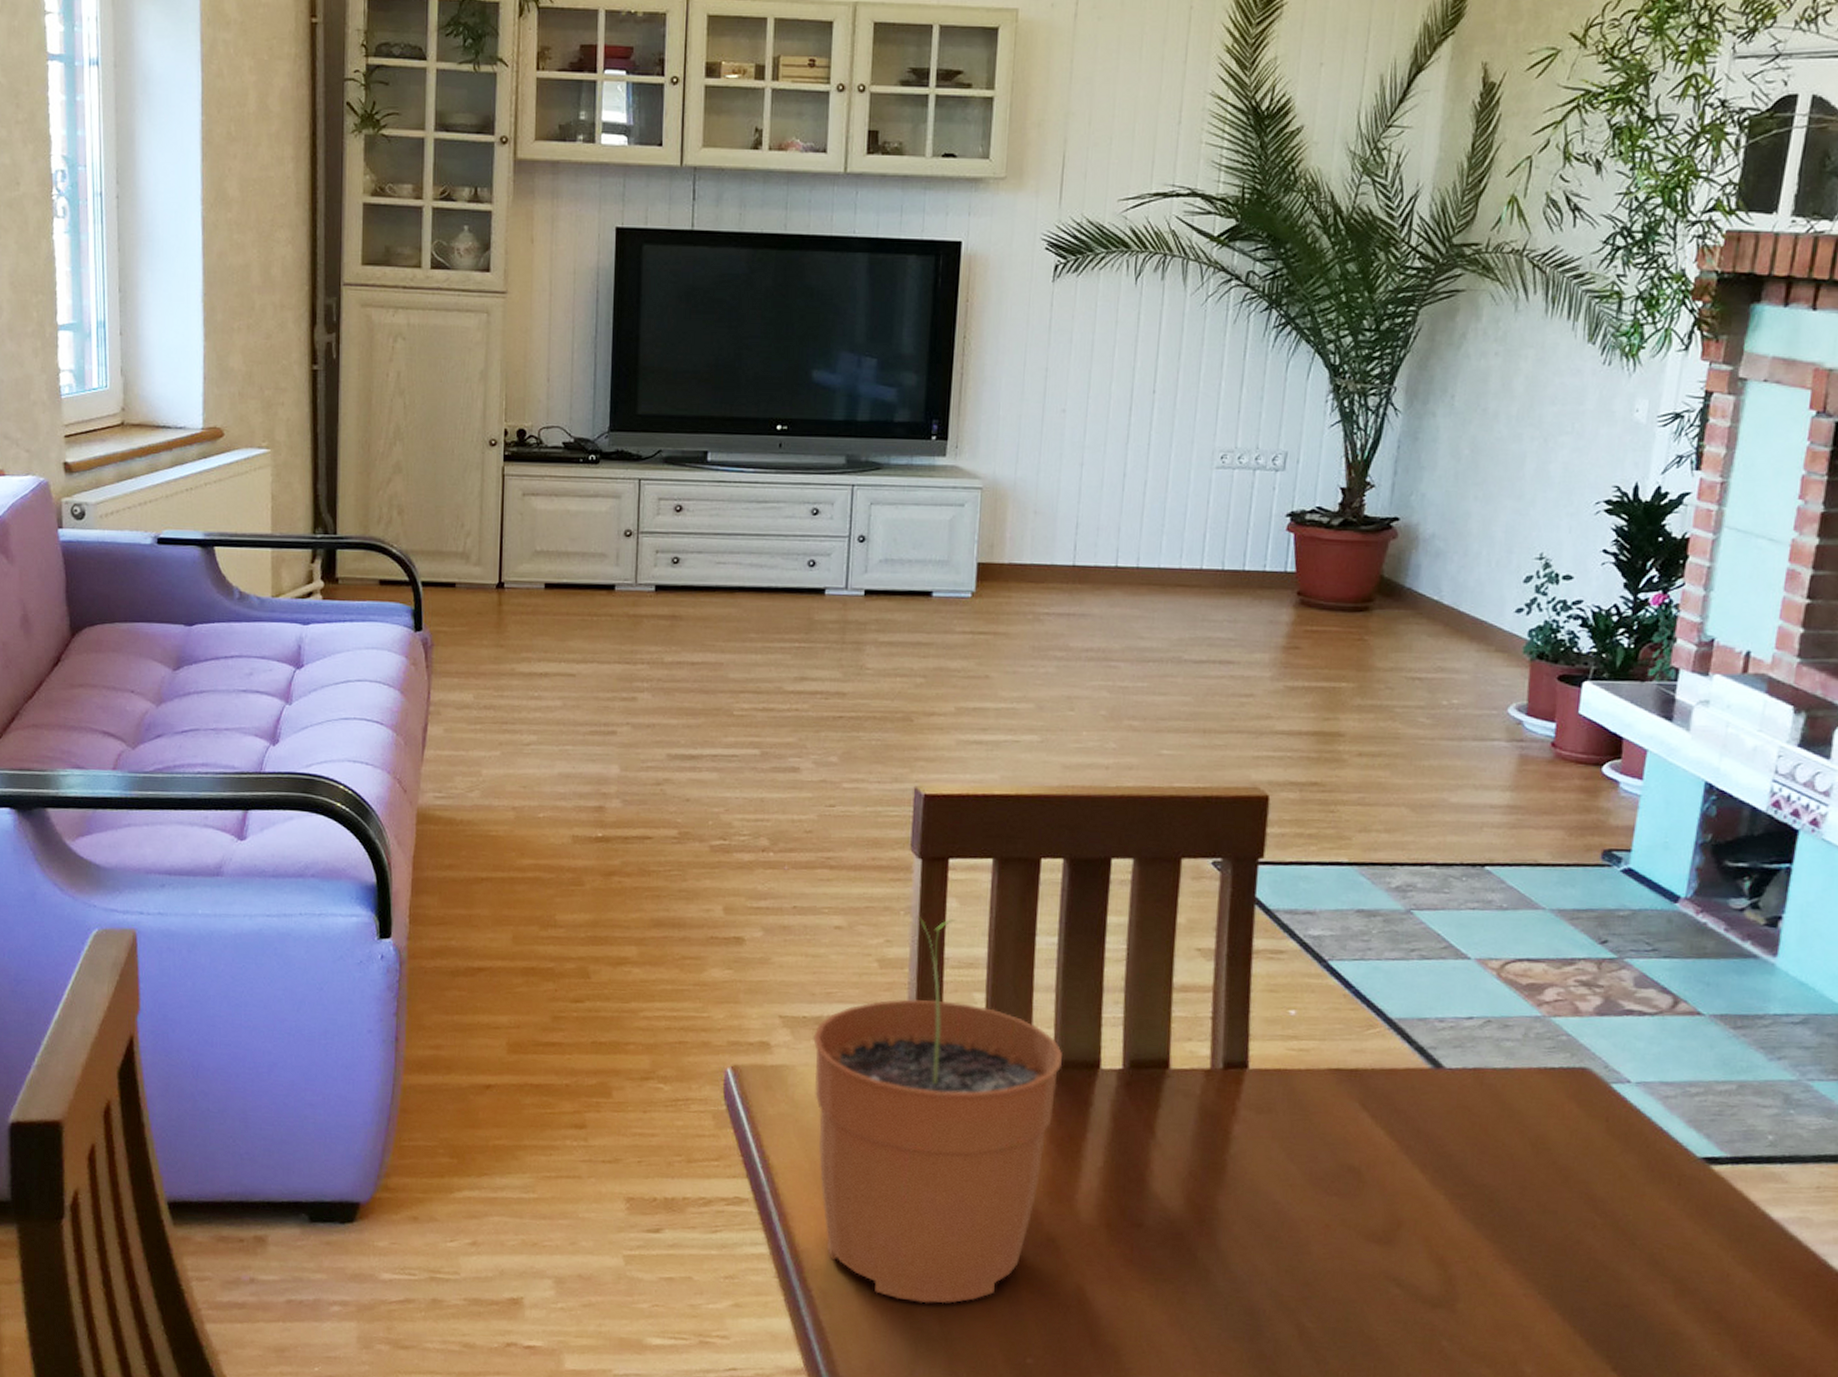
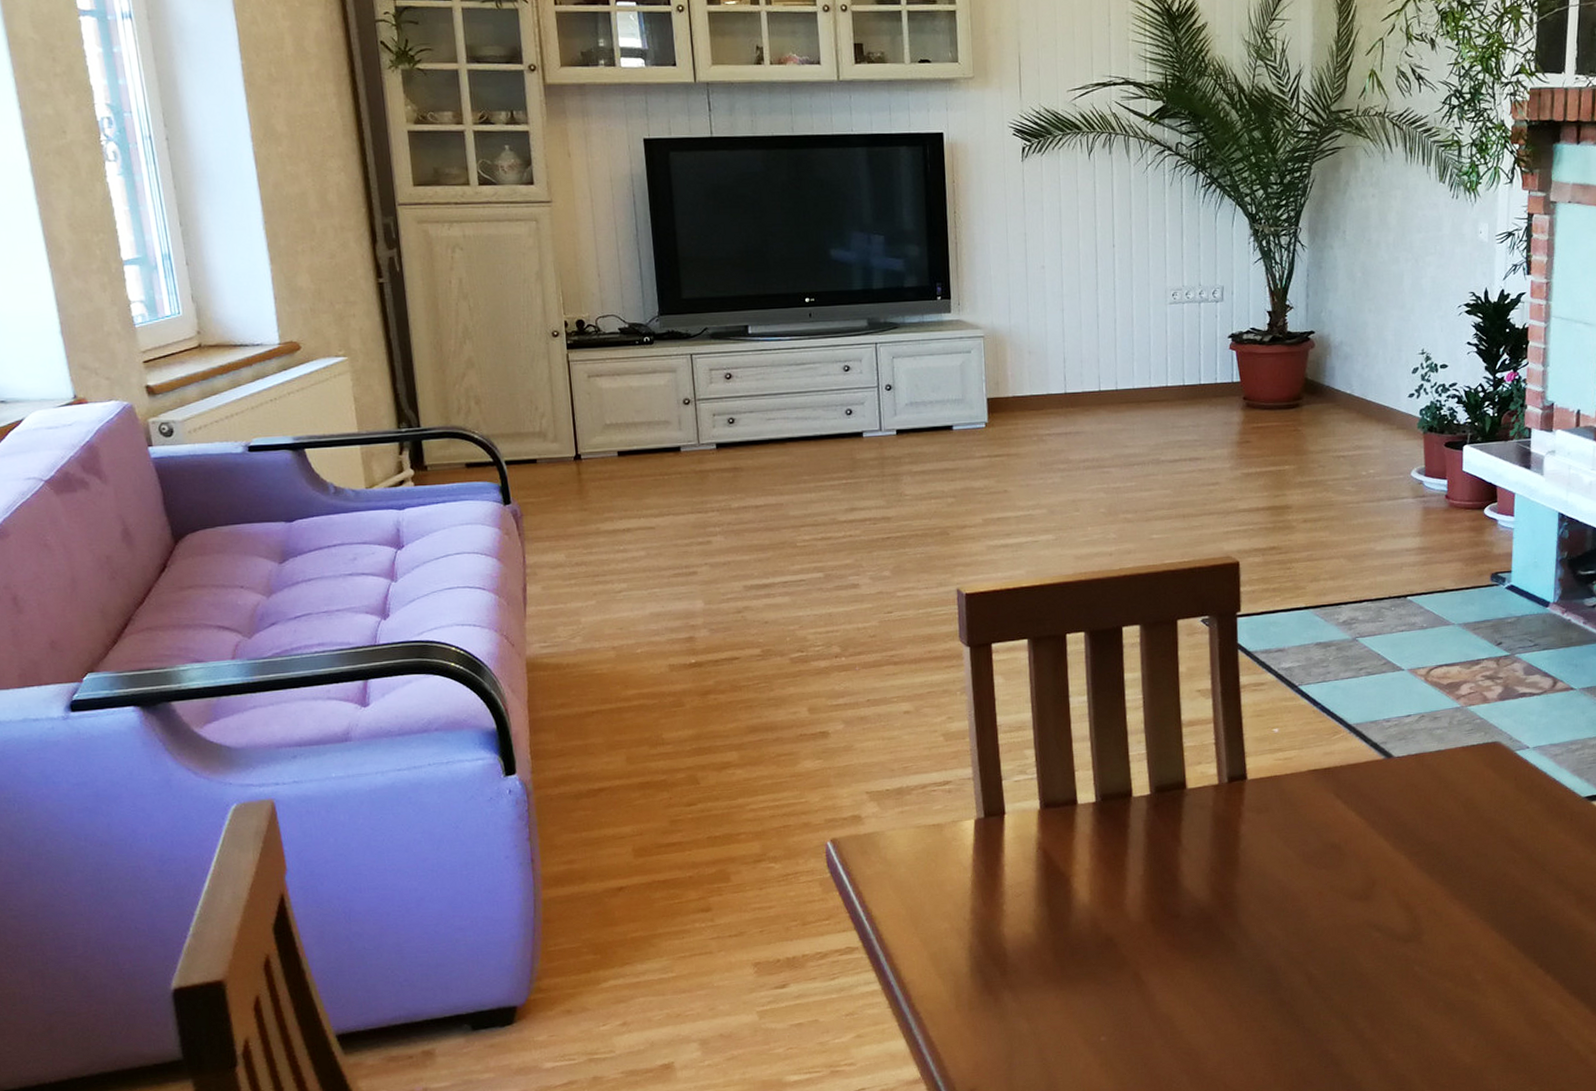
plant pot: present [813,915,1062,1304] -> none [897,692,1102,1008]

